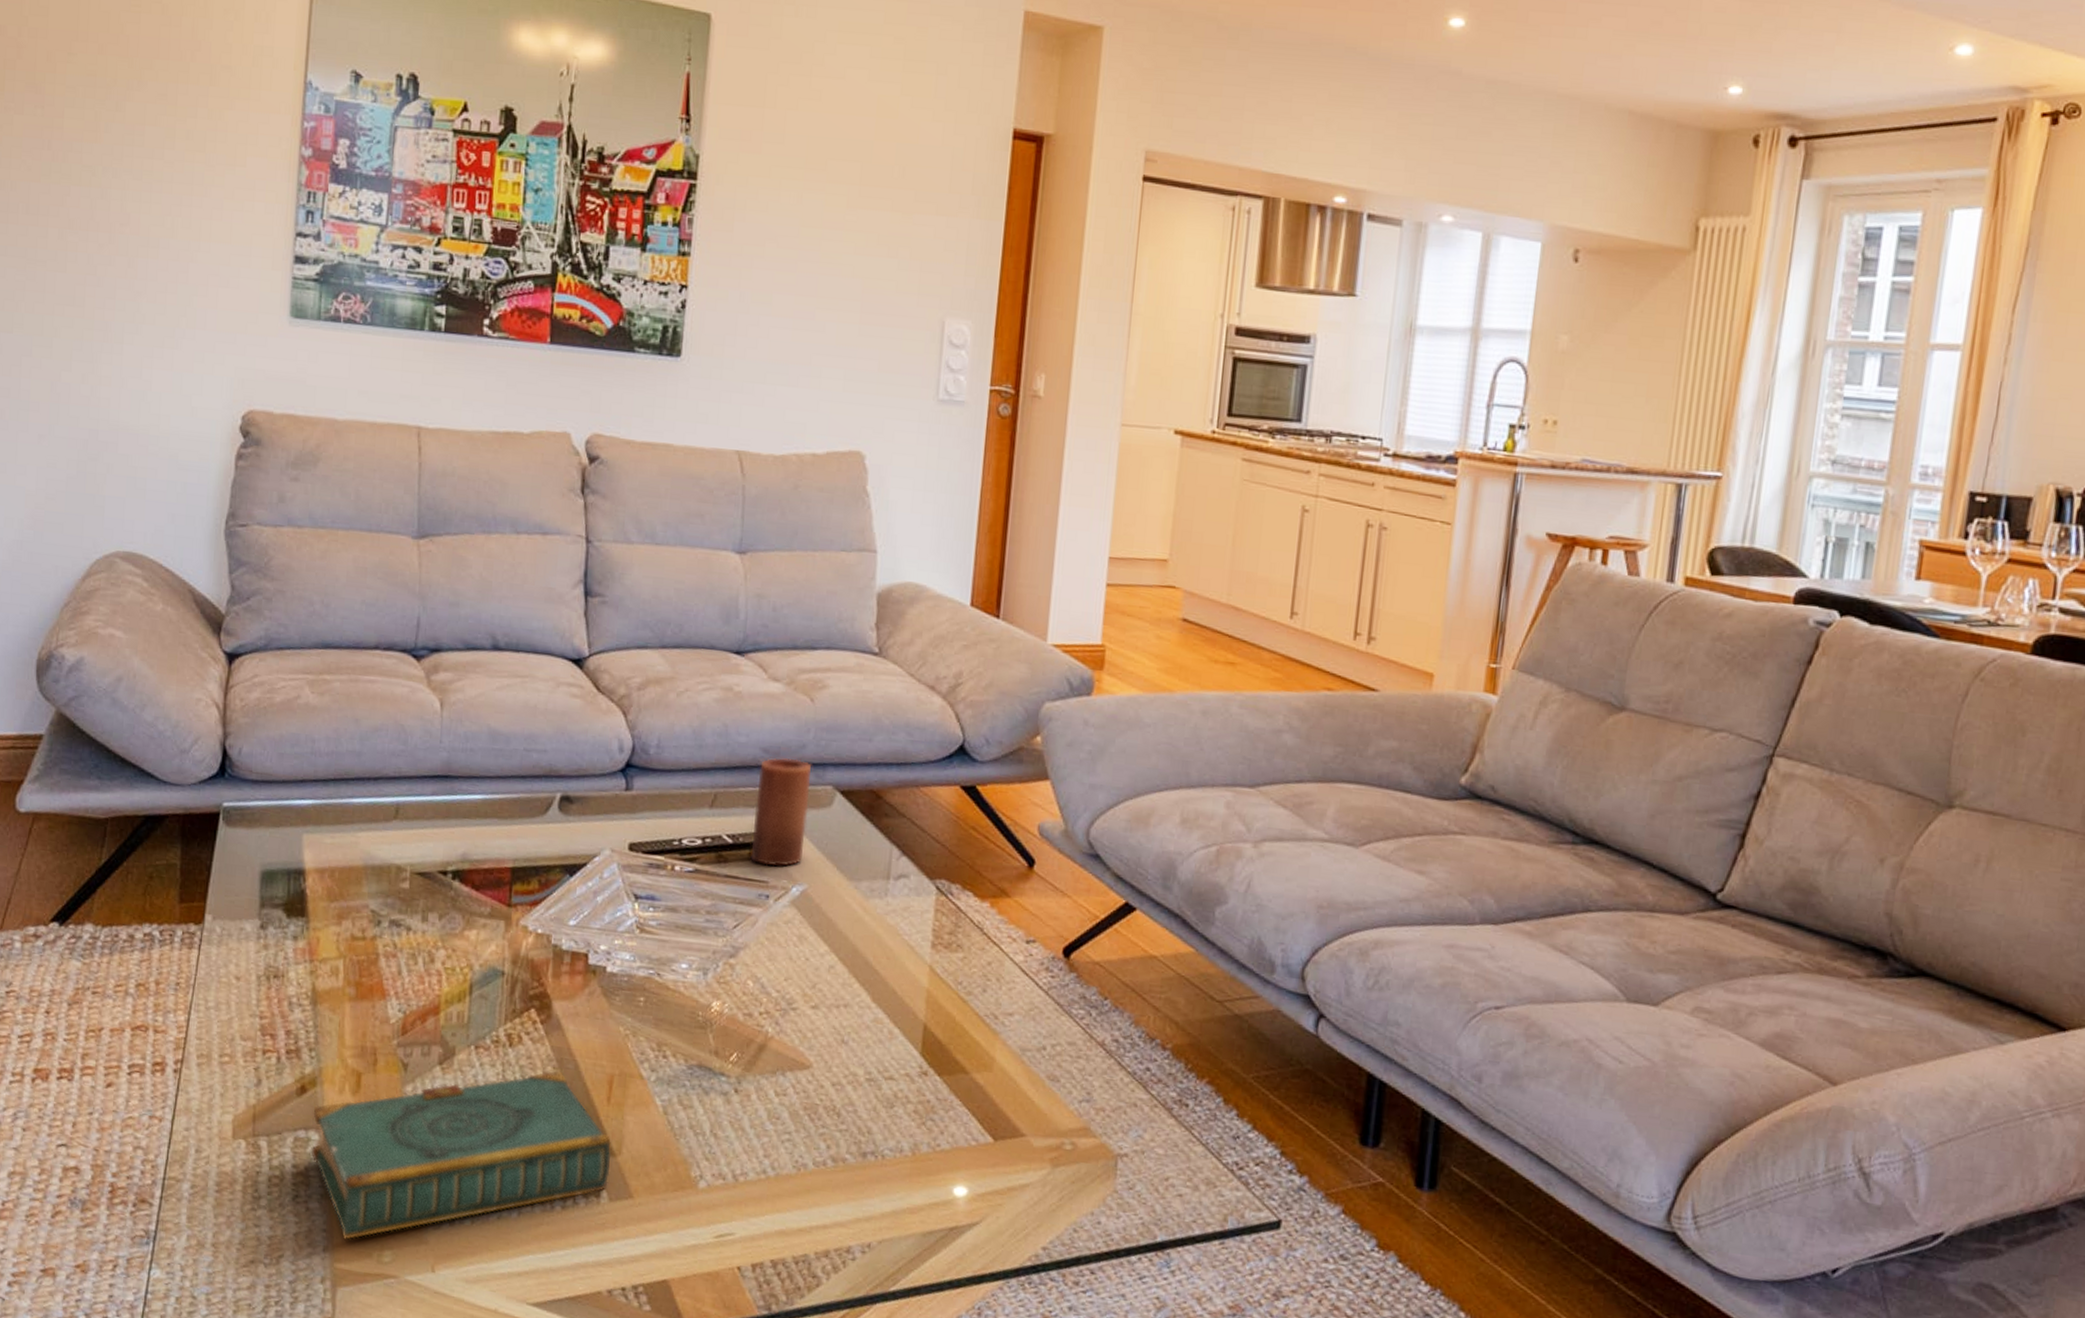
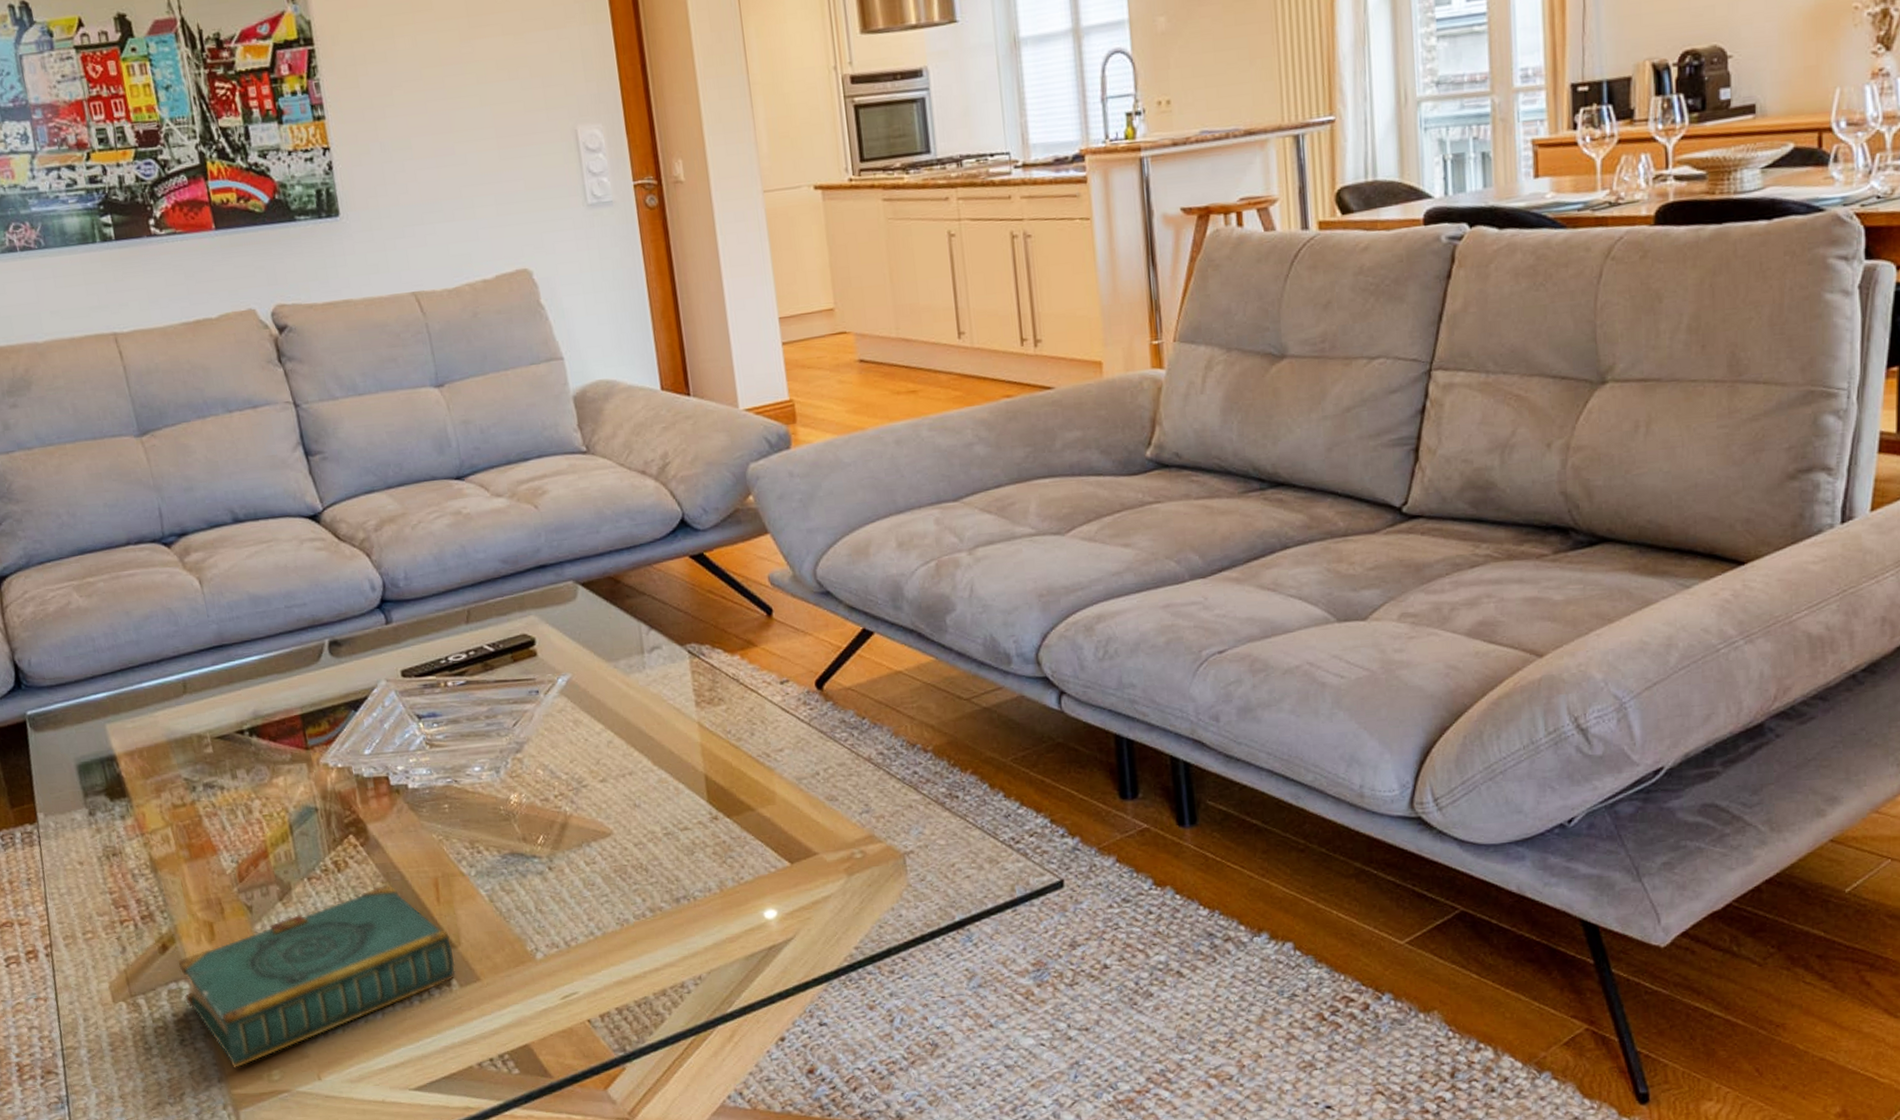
candle: present [750,757,811,867] -> none [502,563,562,665]

